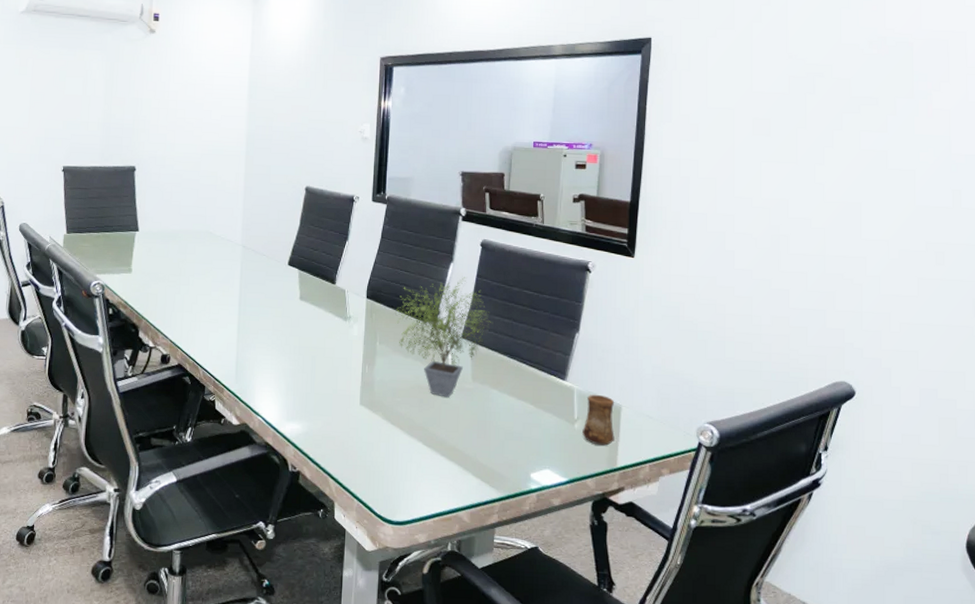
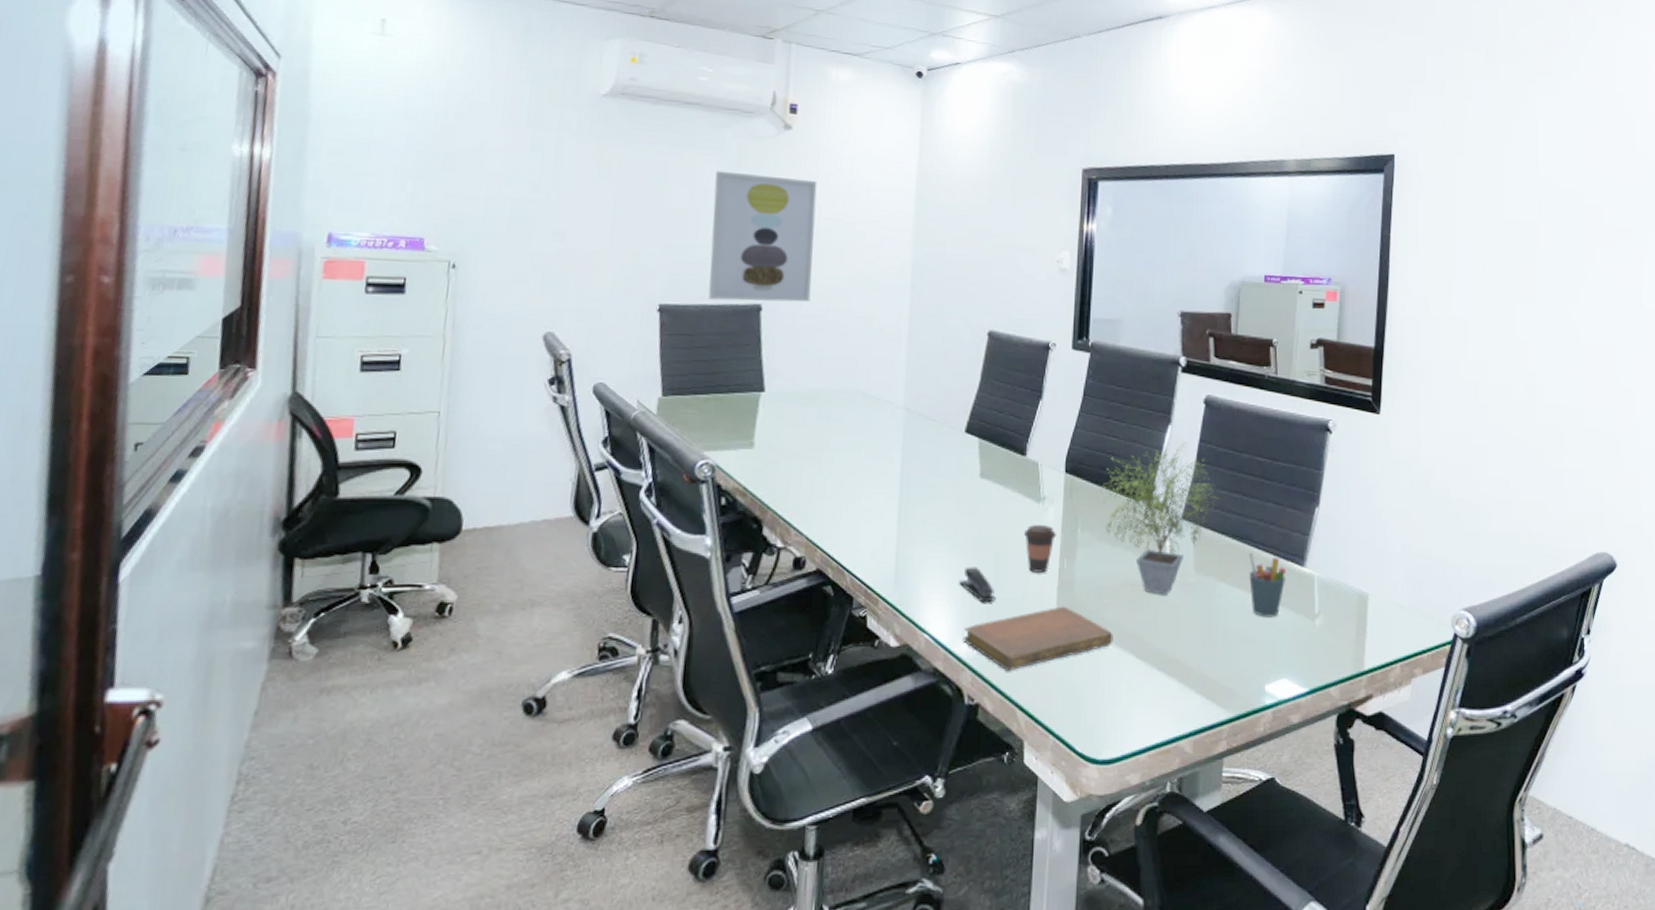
wall art: none [97,66,175,165] -> present [708,171,818,303]
stapler: none [283,367,312,396] -> present [958,566,996,603]
notebook: none [287,401,405,449] -> present [963,606,1113,672]
coffee cup: none [333,338,359,375] -> present [1023,525,1056,573]
pen holder: none [517,367,550,420] -> present [1248,552,1287,617]
cup: present [582,394,615,446] -> none [1324,581,1361,645]

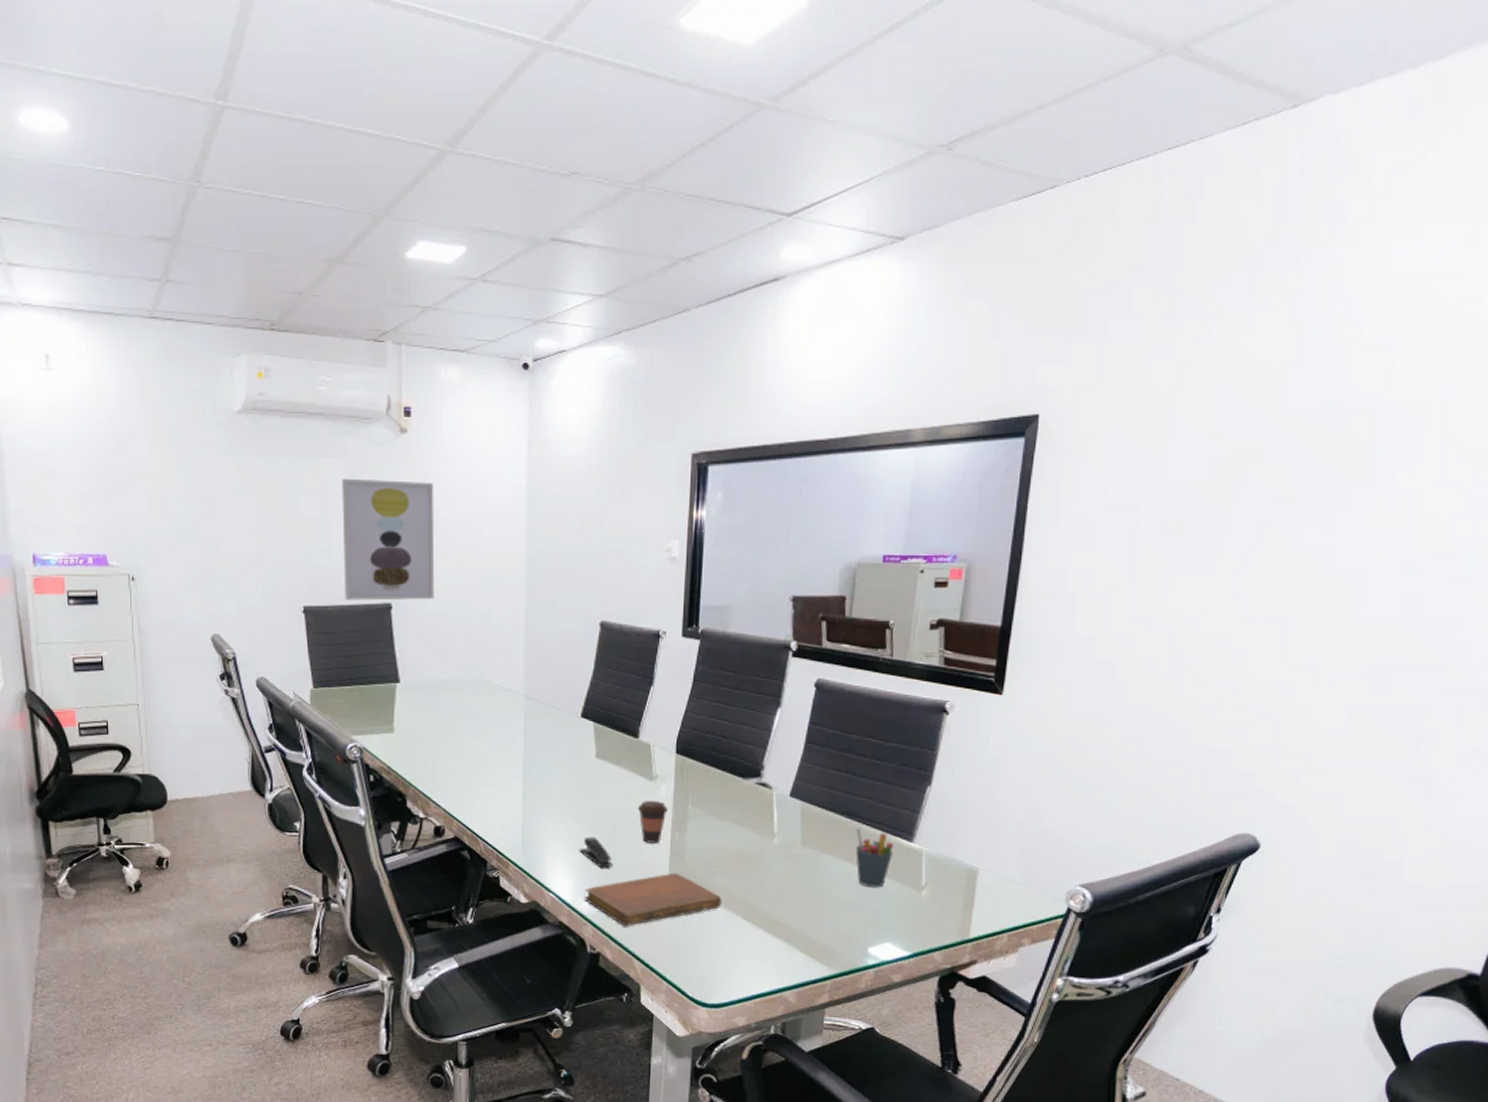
potted plant: present [1098,441,1217,595] -> none [708,724,826,866]

